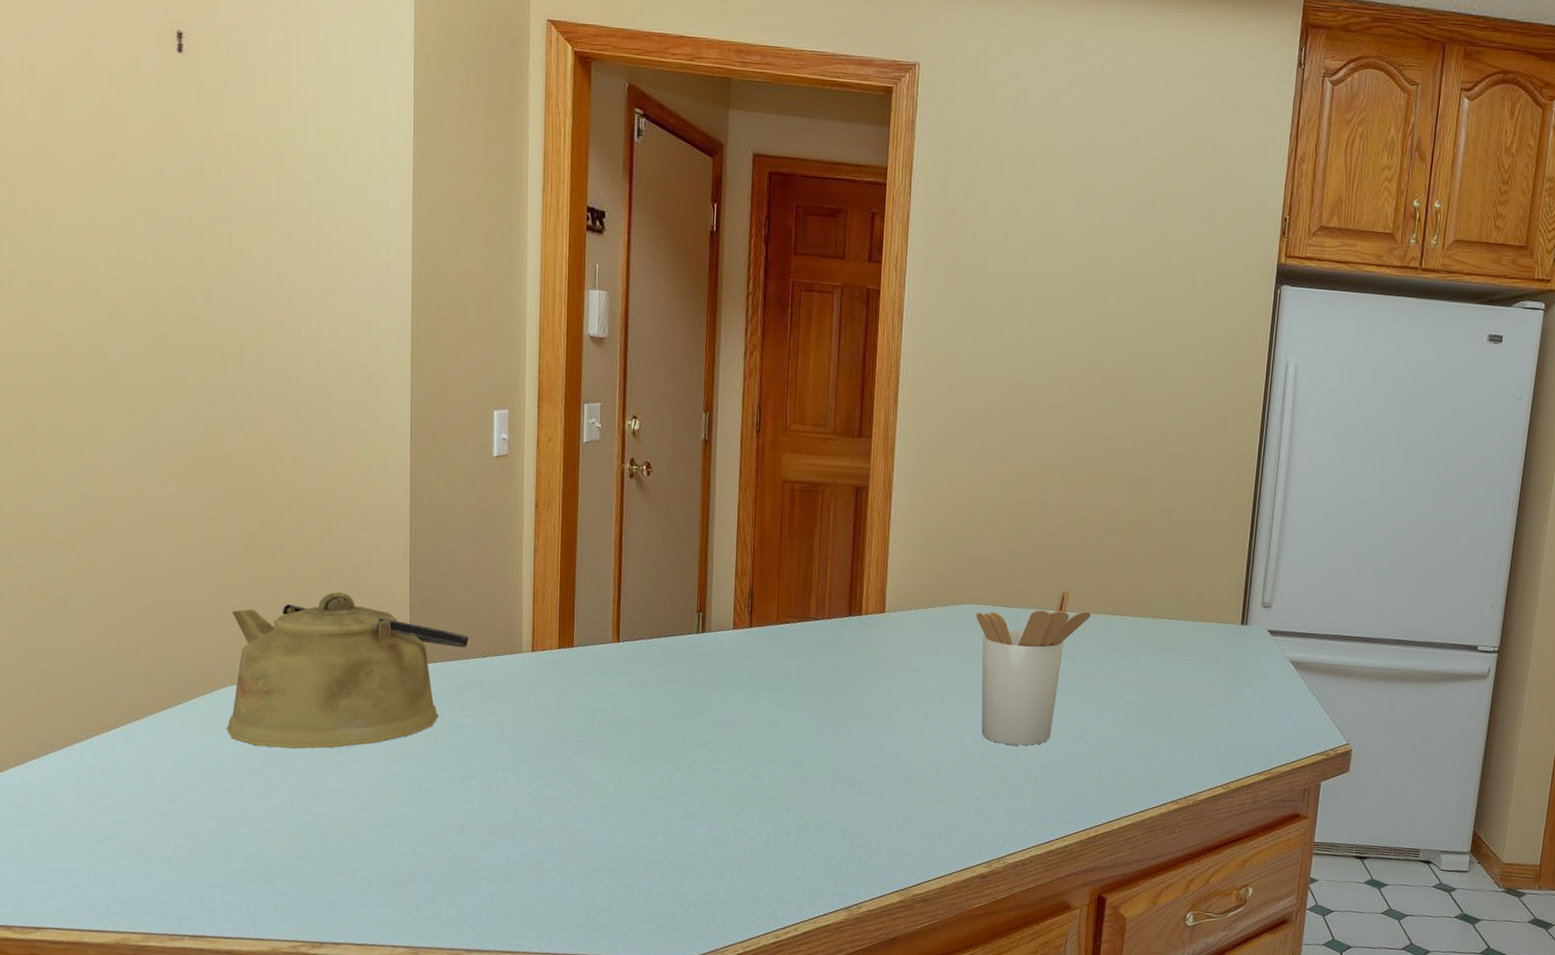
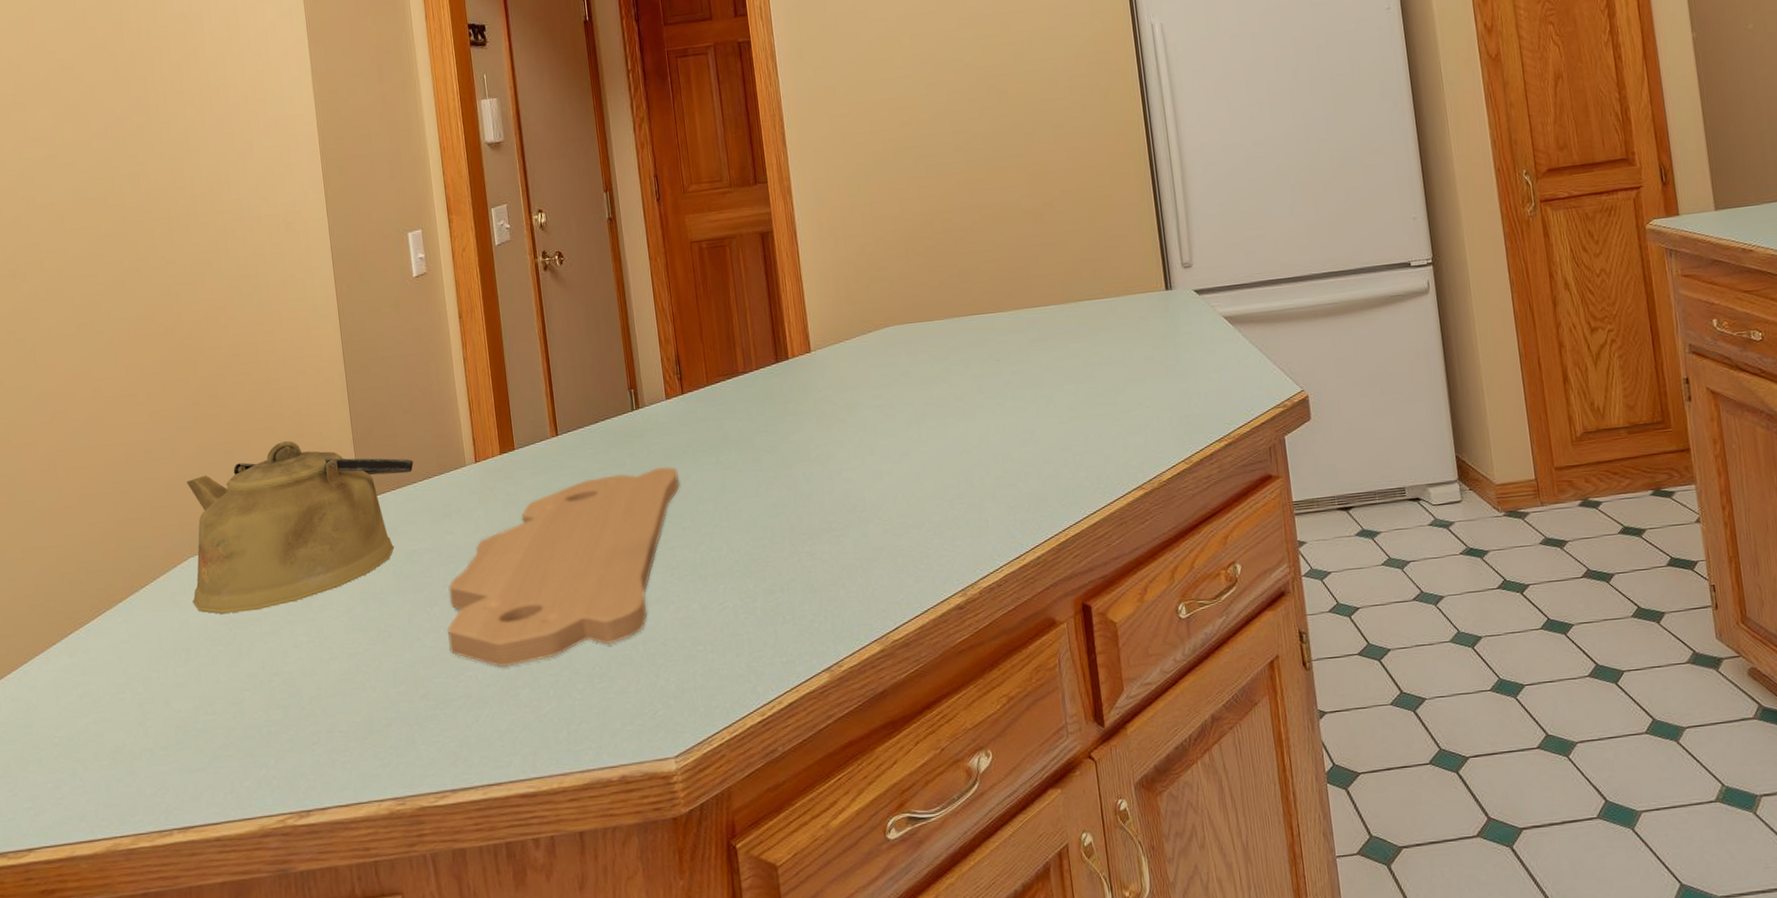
cutting board: none [482,689,733,849] -> present [447,466,679,667]
utensil holder: present [976,589,1091,746] -> none [900,291,1014,463]

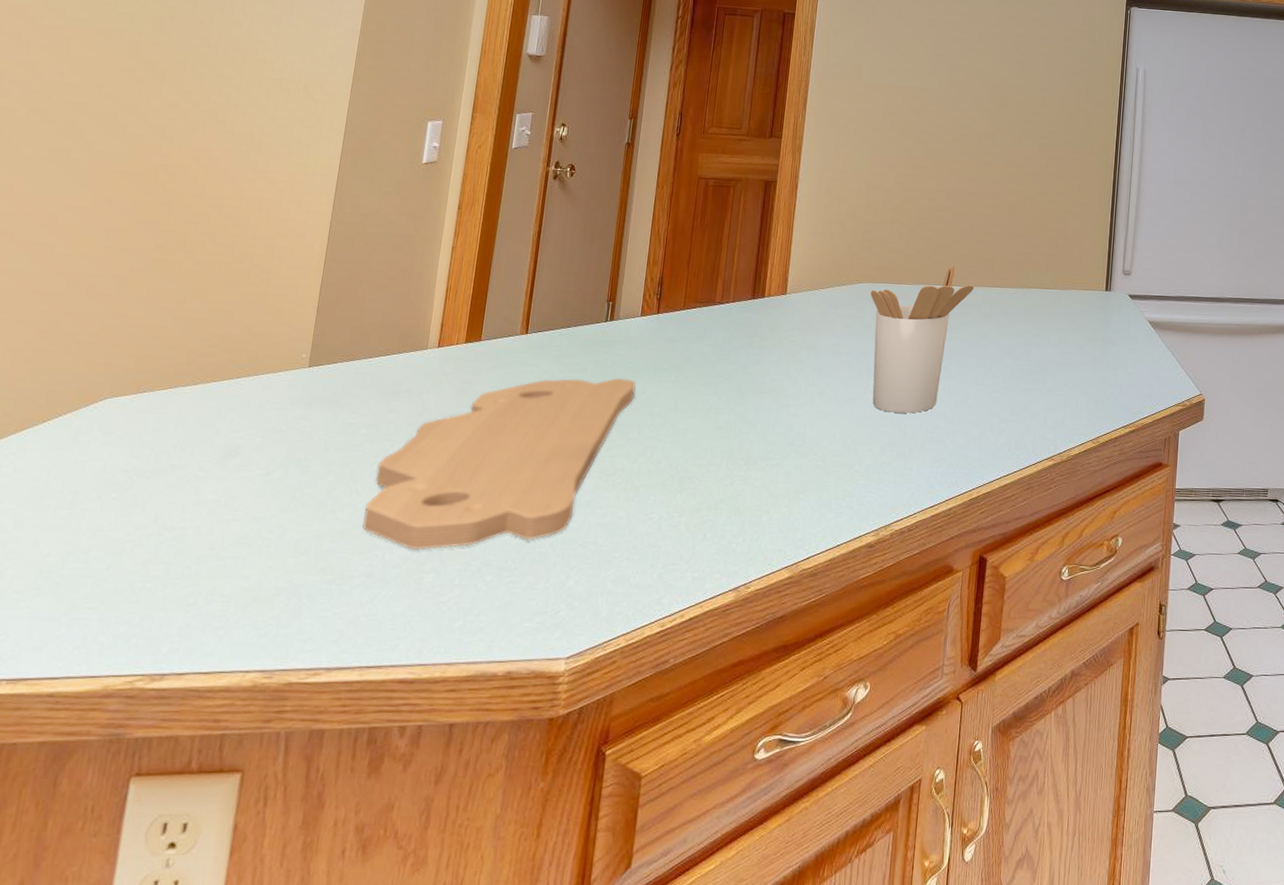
kettle: present [186,441,414,614] -> none [96,298,375,462]
utensil holder: none [900,291,1014,463] -> present [870,266,974,413]

